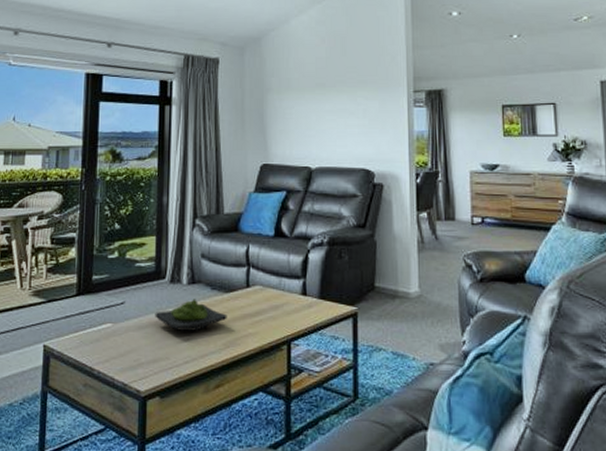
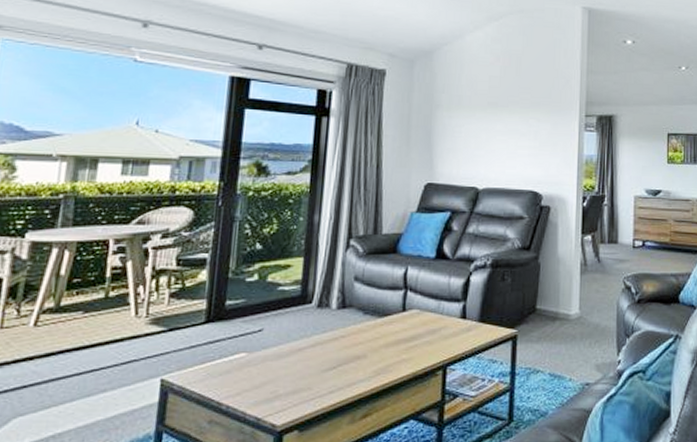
wasabi: present [155,299,227,331] -> none [297,324,380,359]

